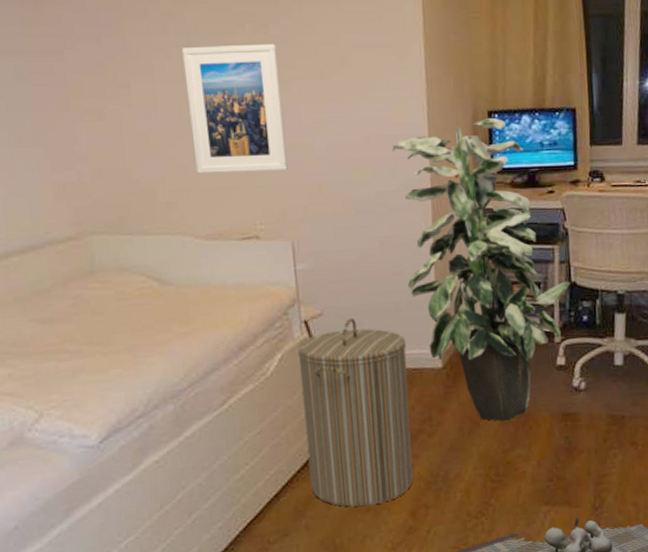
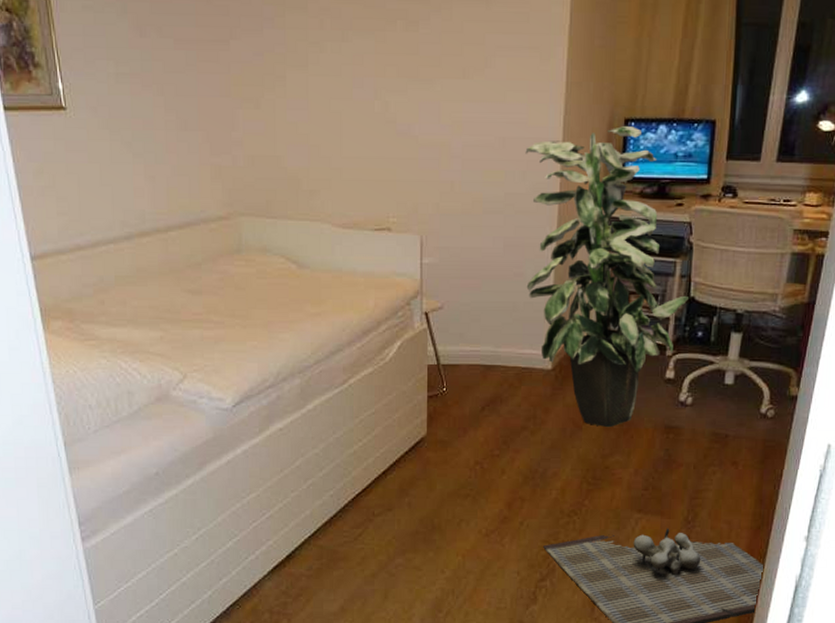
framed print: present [182,43,288,174] -> none [336,41,425,166]
laundry hamper: present [297,317,413,507] -> none [416,313,520,493]

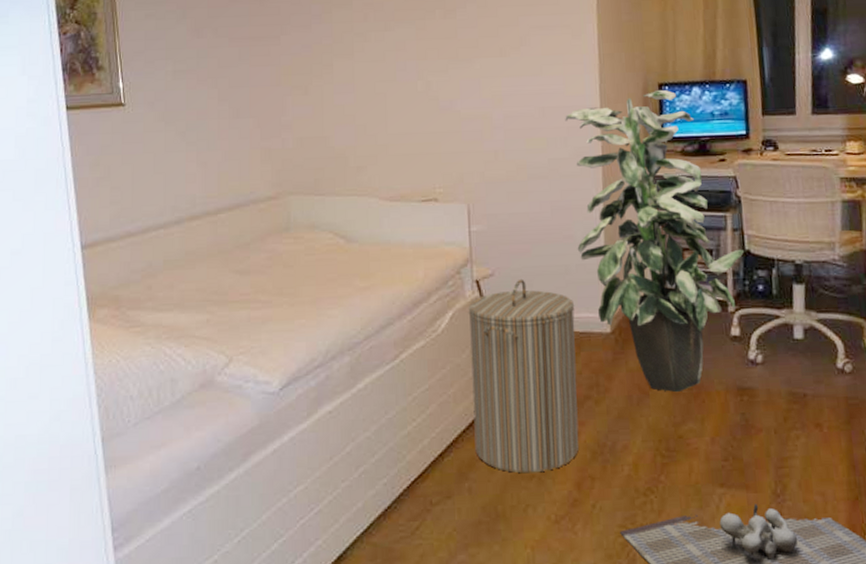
laundry hamper: none [416,313,520,493] -> present [468,279,579,473]

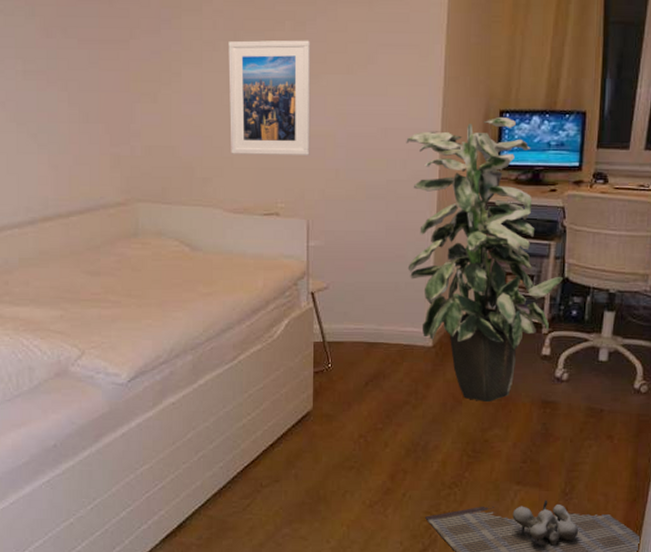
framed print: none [379,26,467,141] -> present [228,40,311,155]
laundry hamper: present [468,279,579,473] -> none [302,293,402,465]

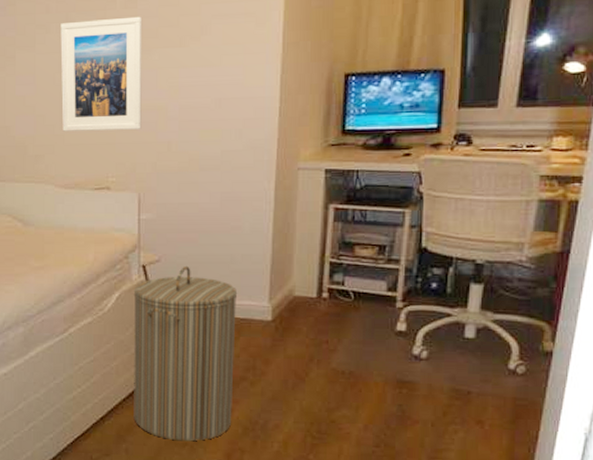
laundry hamper: none [302,293,402,465] -> present [133,266,238,442]
indoor plant: present [406,117,564,403] -> none [242,81,421,381]

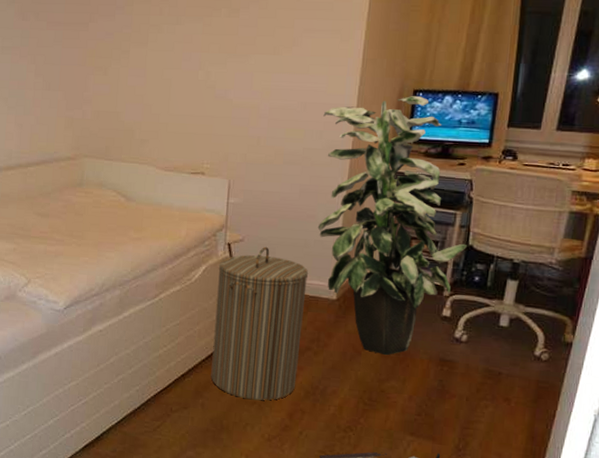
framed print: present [60,16,143,132] -> none [166,24,243,124]
indoor plant: none [242,81,421,381] -> present [317,96,468,356]

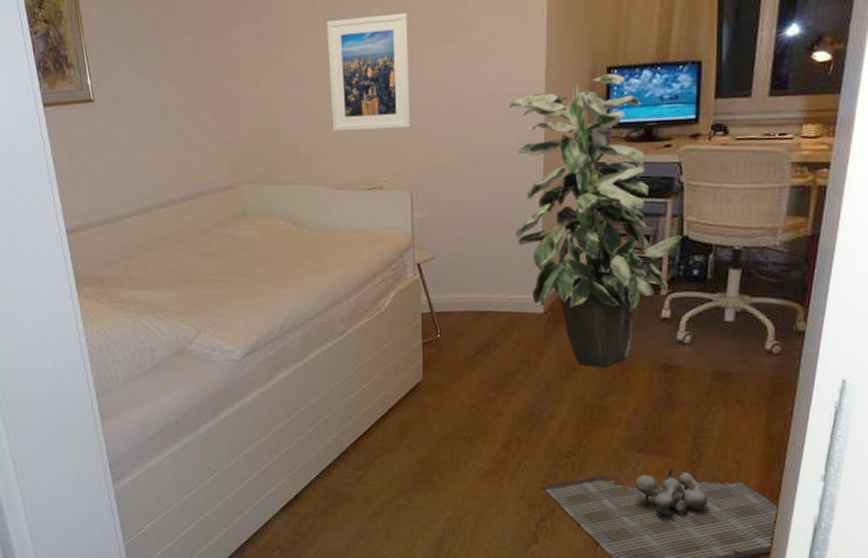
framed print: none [166,24,243,124] -> present [327,12,411,132]
laundry hamper: present [211,246,309,401] -> none [409,262,511,435]

